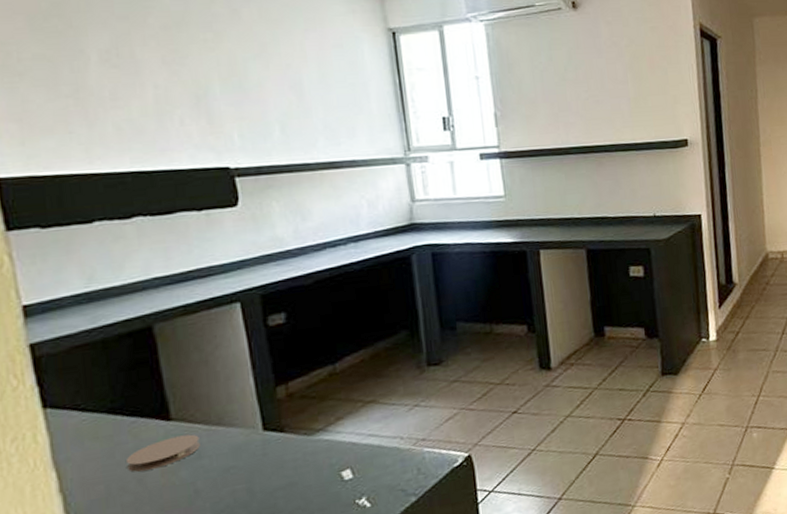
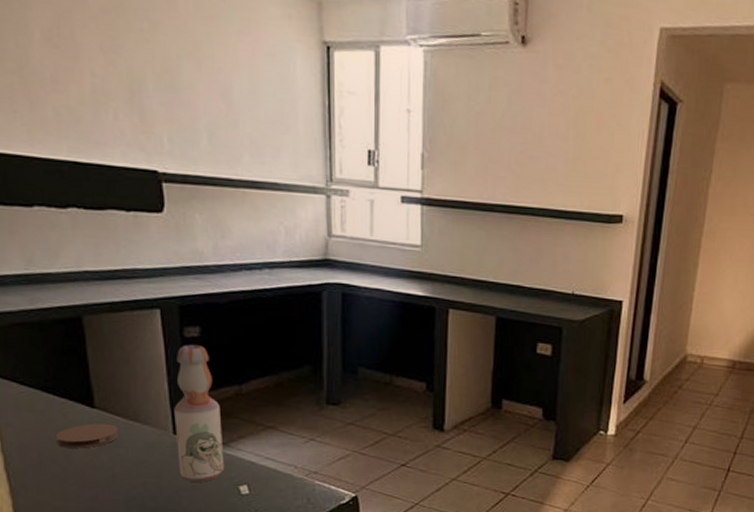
bottle: none [262,331,324,479] -> present [174,344,225,482]

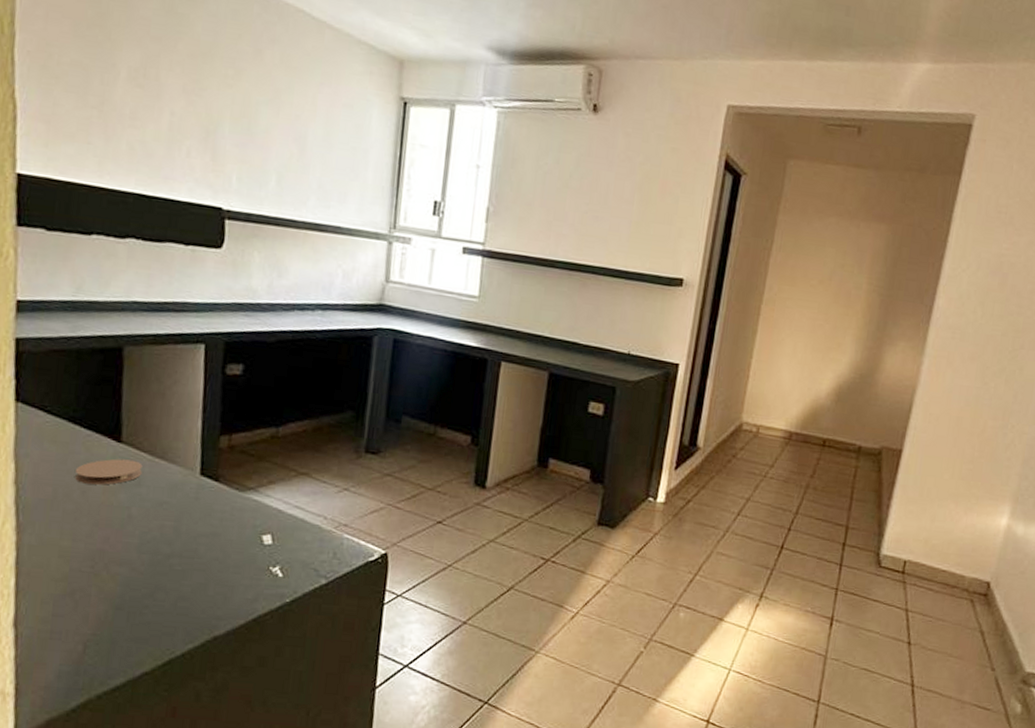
bottle: present [174,344,225,482] -> none [200,382,254,529]

